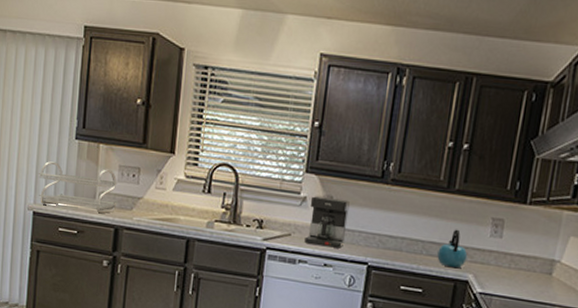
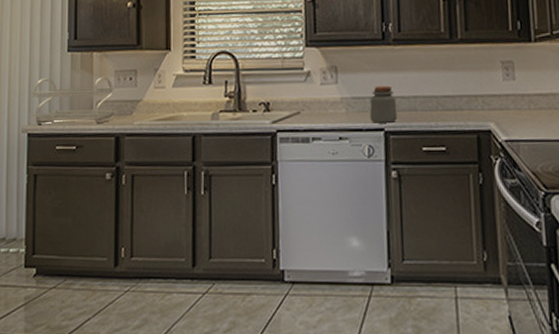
coffee maker: present [304,196,350,249] -> none [314,67,357,120]
jar: none [356,221,385,259] -> present [370,85,398,123]
kettle: present [437,229,468,268] -> none [453,78,485,119]

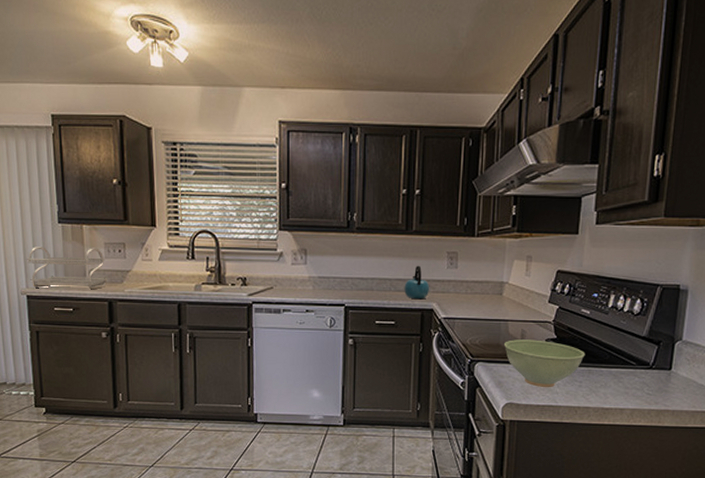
jar: present [370,85,398,123] -> none [333,268,356,300]
kettle: none [453,78,485,119] -> present [404,265,430,300]

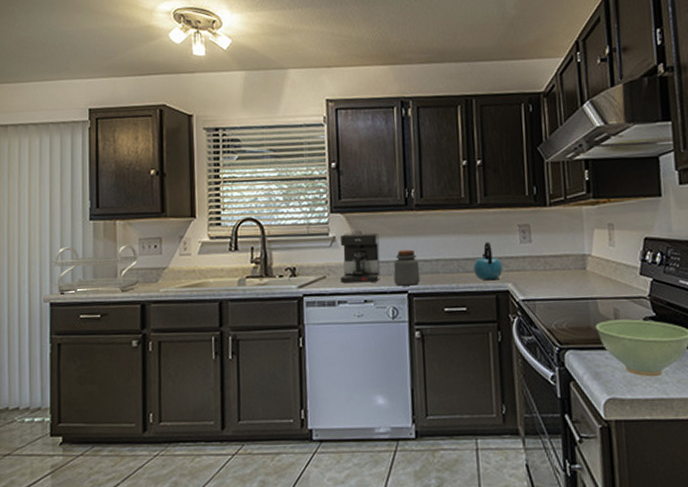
coffee maker: none [286,251,322,295] -> present [339,232,381,284]
jar: none [333,268,356,300] -> present [393,249,420,286]

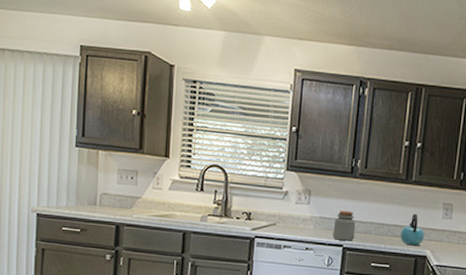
dish rack: present [53,244,141,293] -> none [41,167,117,213]
coffee maker: present [339,232,381,284] -> none [288,190,325,234]

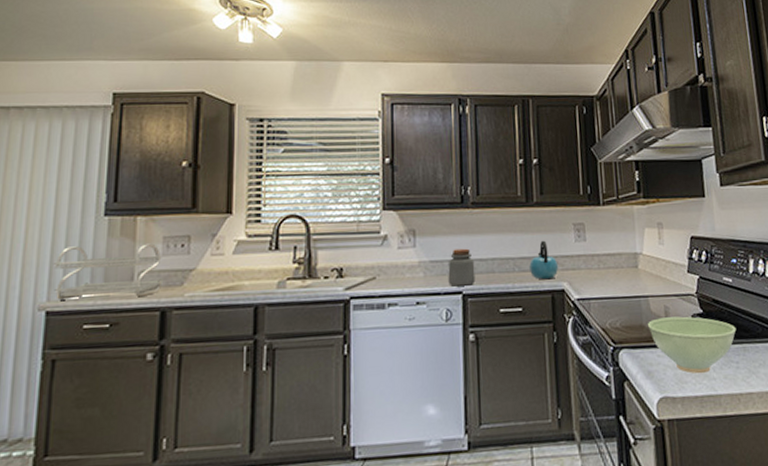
dish rack: none [41,167,117,213] -> present [54,243,163,300]

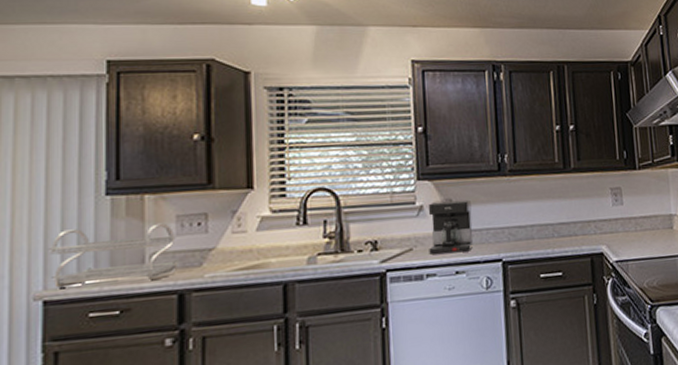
coffee maker: none [391,230,435,285] -> present [428,199,474,255]
jar: present [448,248,476,287] -> none [487,216,515,255]
kettle: present [529,240,559,280] -> none [568,205,597,244]

